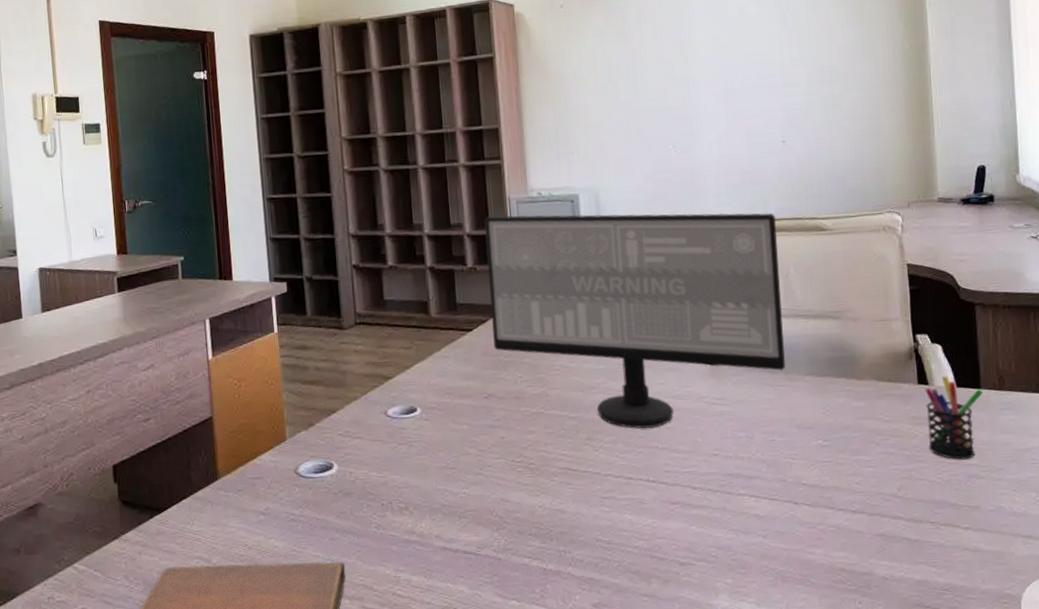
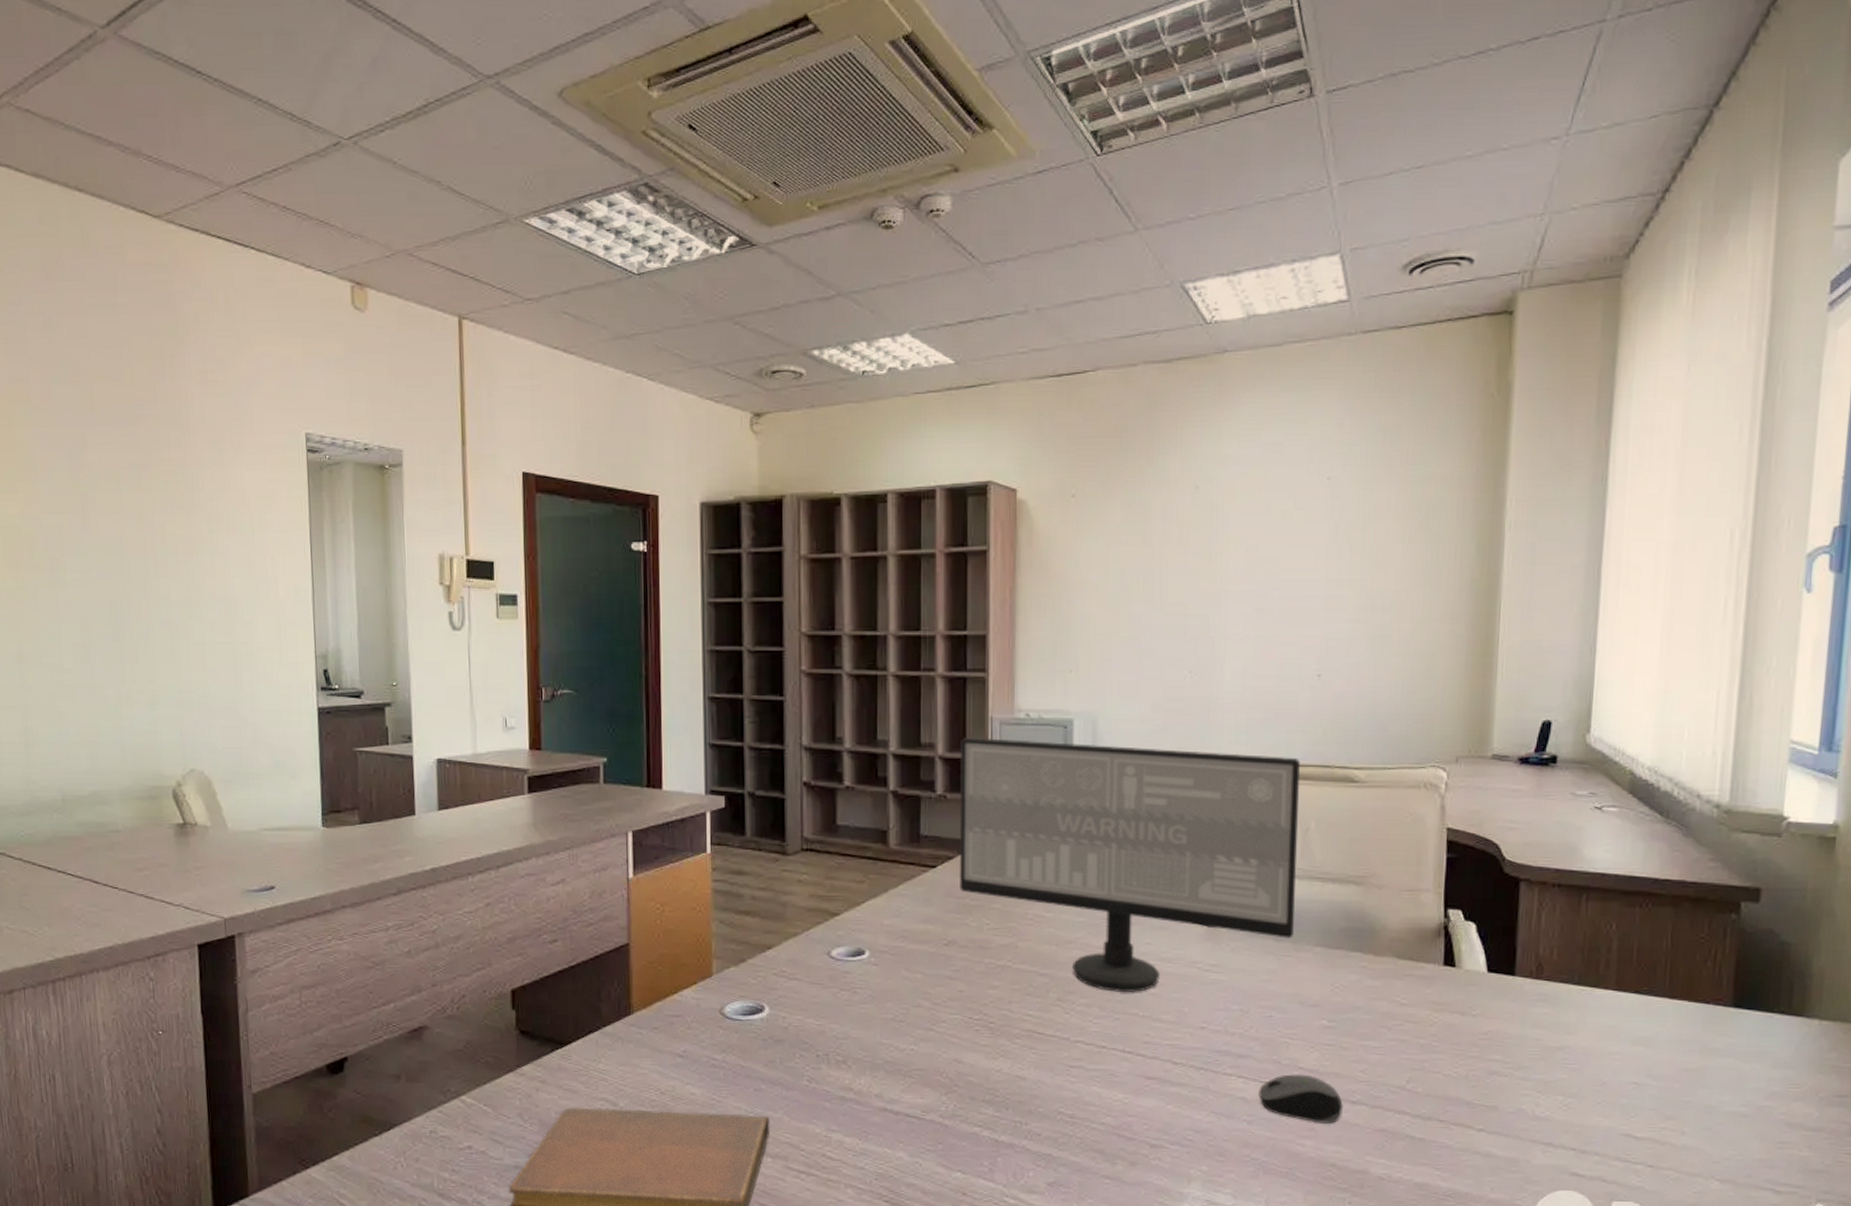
computer mouse: none [769,490,845,533] -> present [1258,1074,1343,1124]
pen holder: present [925,376,984,460] -> none [1447,959,1518,1054]

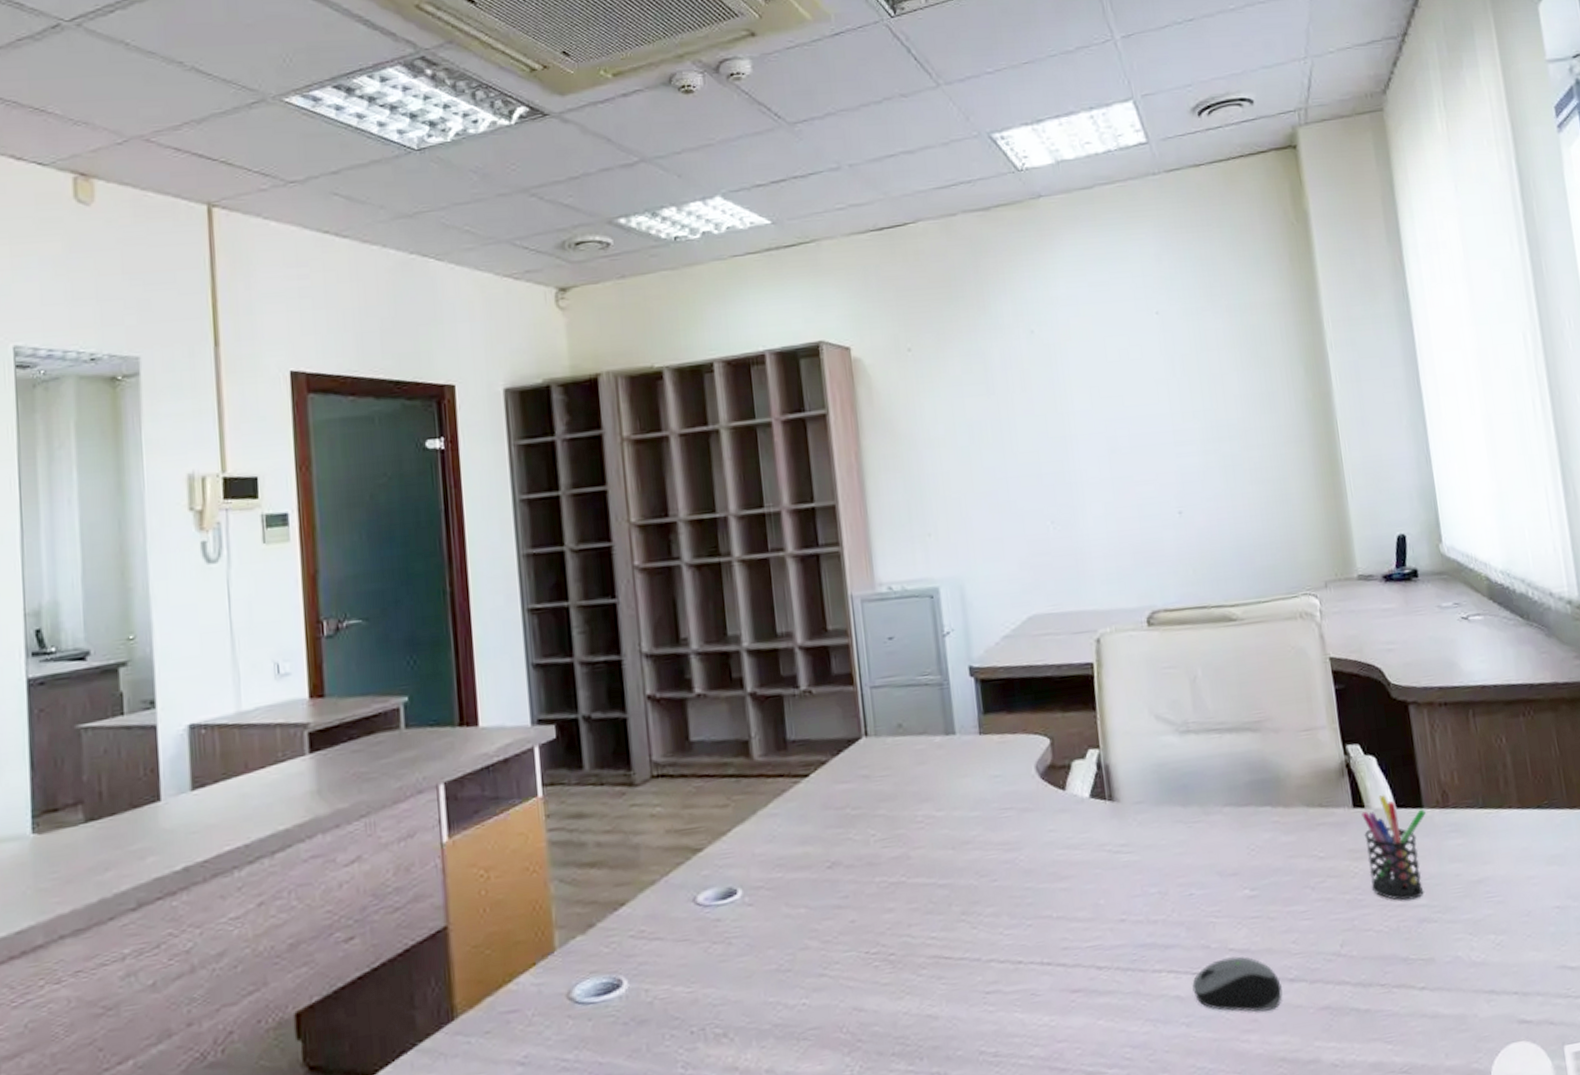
computer monitor: present [959,737,1300,993] -> none [820,601,1200,894]
pen holder: none [1447,959,1518,1054] -> present [1361,795,1427,901]

